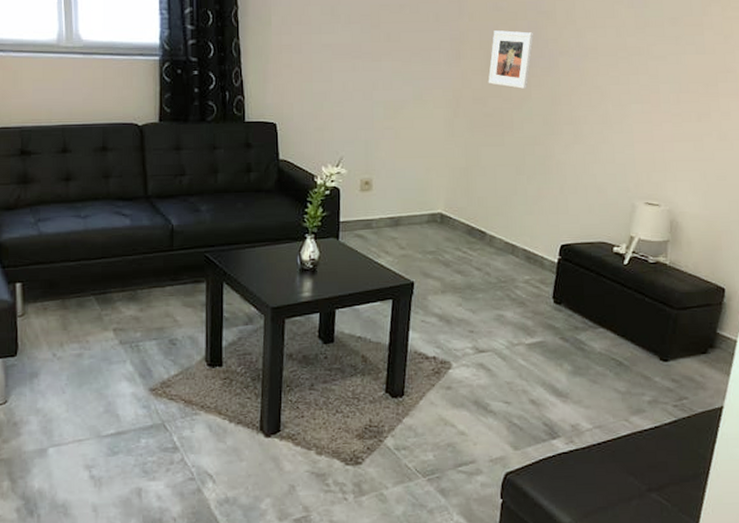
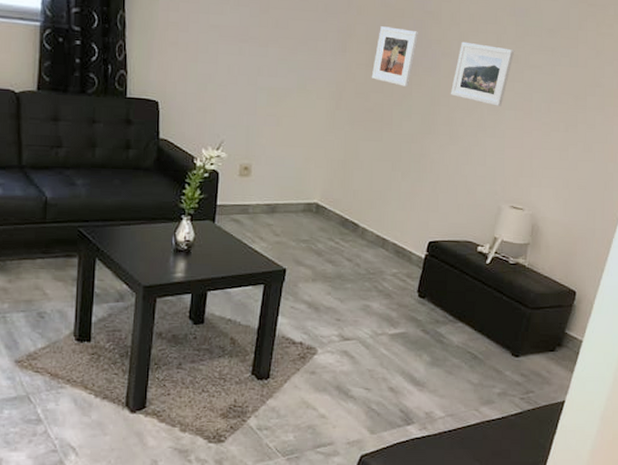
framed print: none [571,38,637,101] -> present [450,41,515,106]

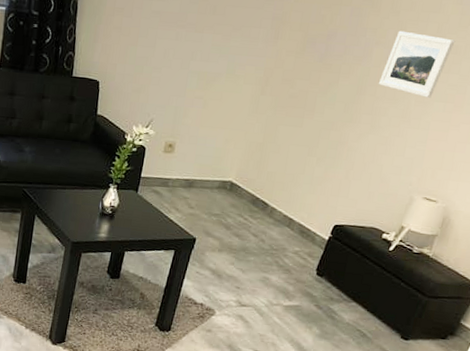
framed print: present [371,26,419,87] -> none [299,14,355,75]

